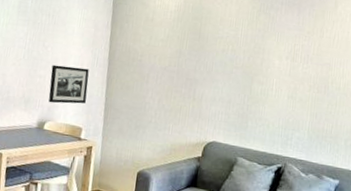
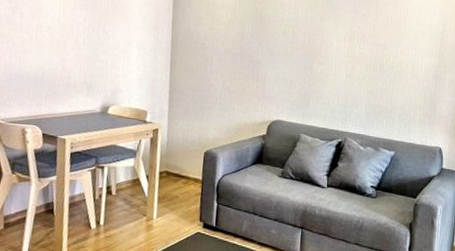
picture frame: present [48,64,89,104] -> none [111,49,152,88]

